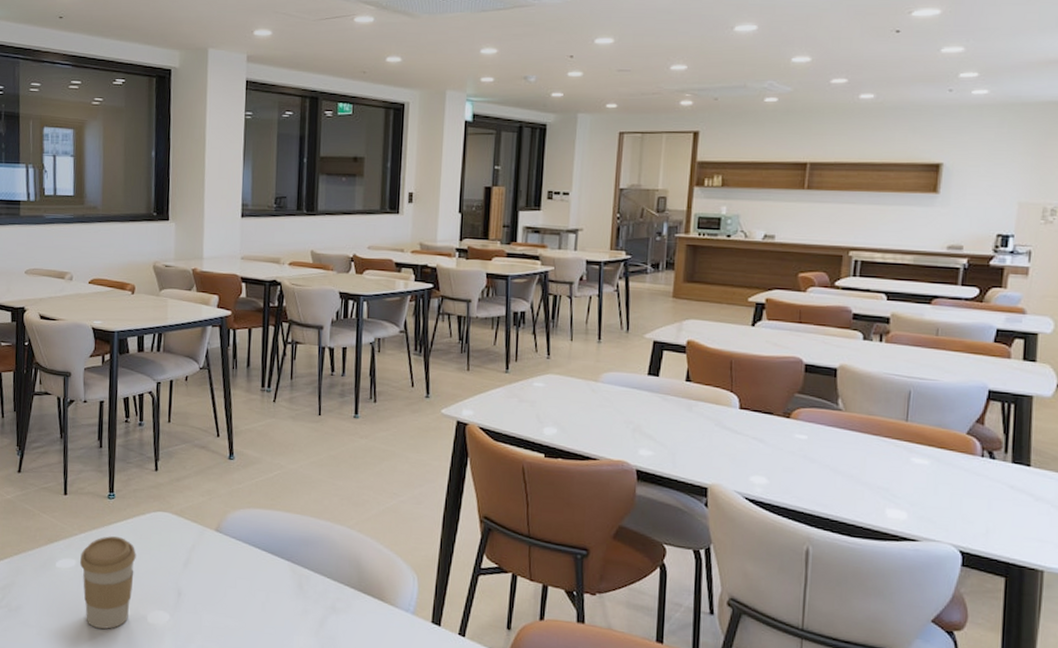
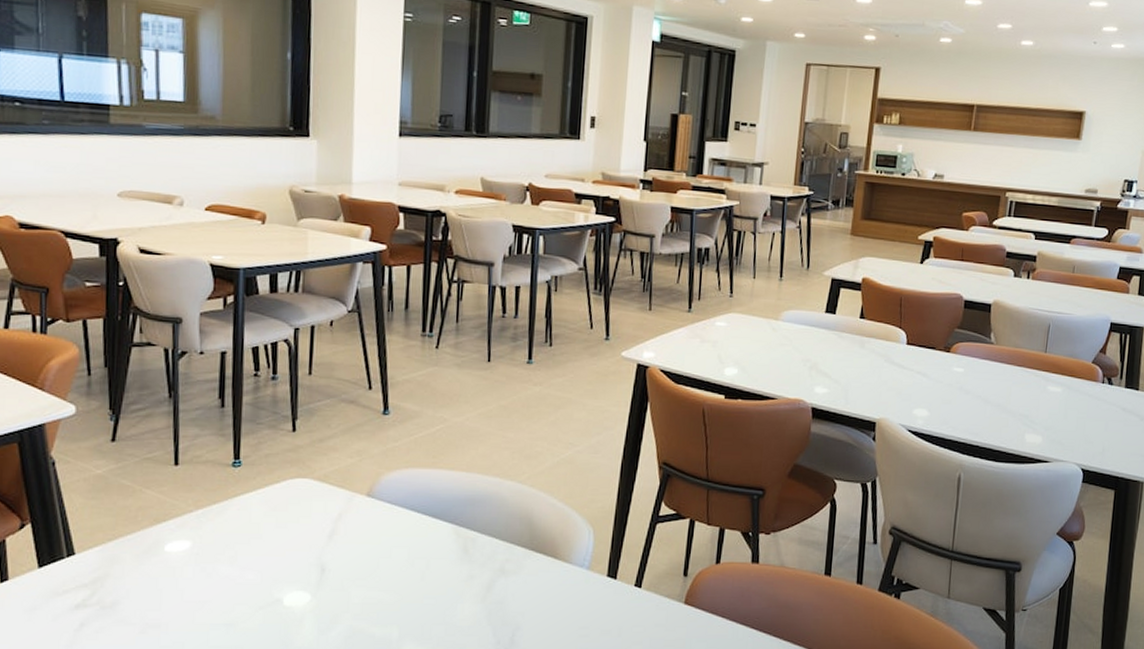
coffee cup: present [80,536,136,629] -> none [197,510,269,618]

